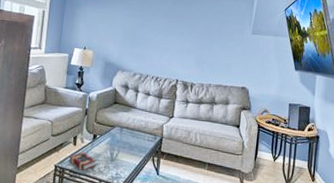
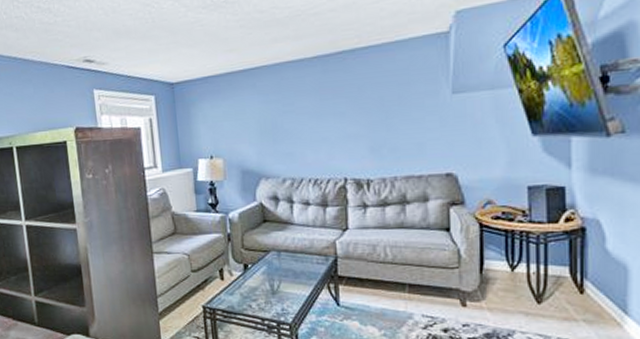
book: present [69,151,97,172] -> none [218,286,254,311]

